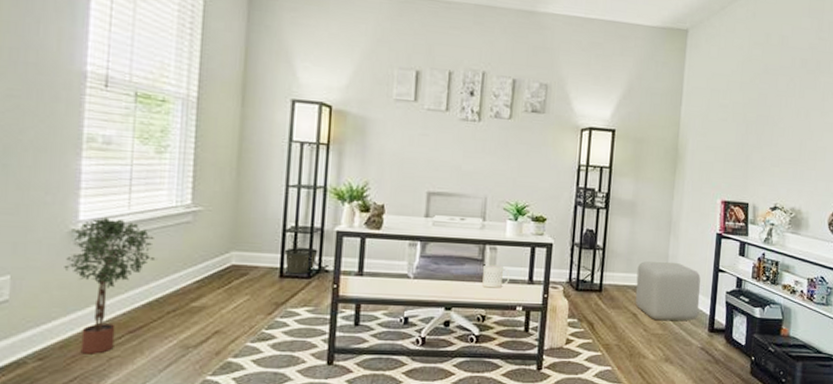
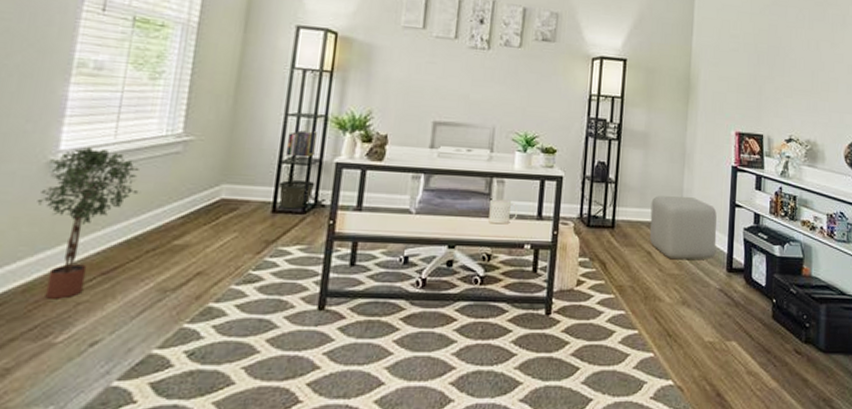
books: none [289,201,317,227] -> present [285,130,317,158]

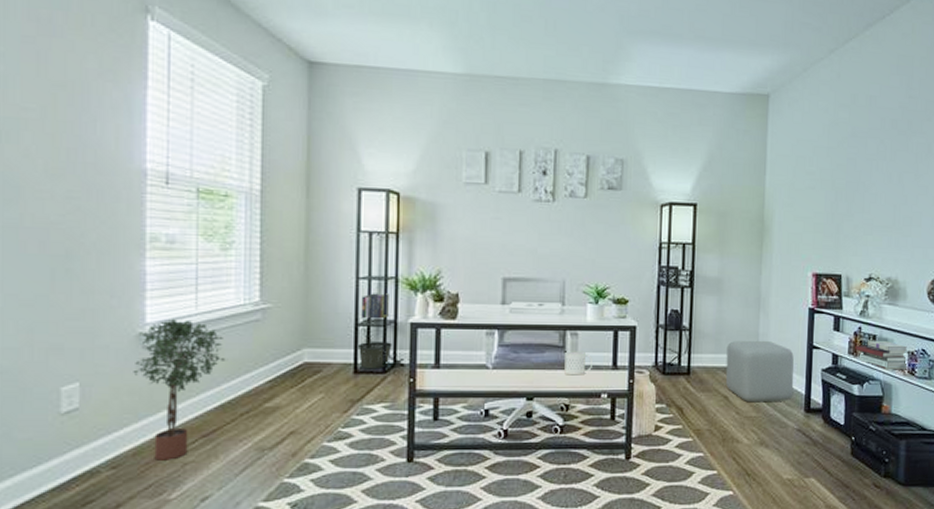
books: none [776,202,827,233] -> present [855,341,908,370]

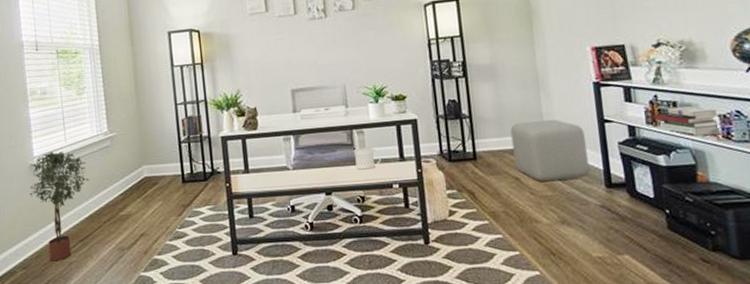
basket: present [357,341,393,369] -> none [182,154,209,179]

